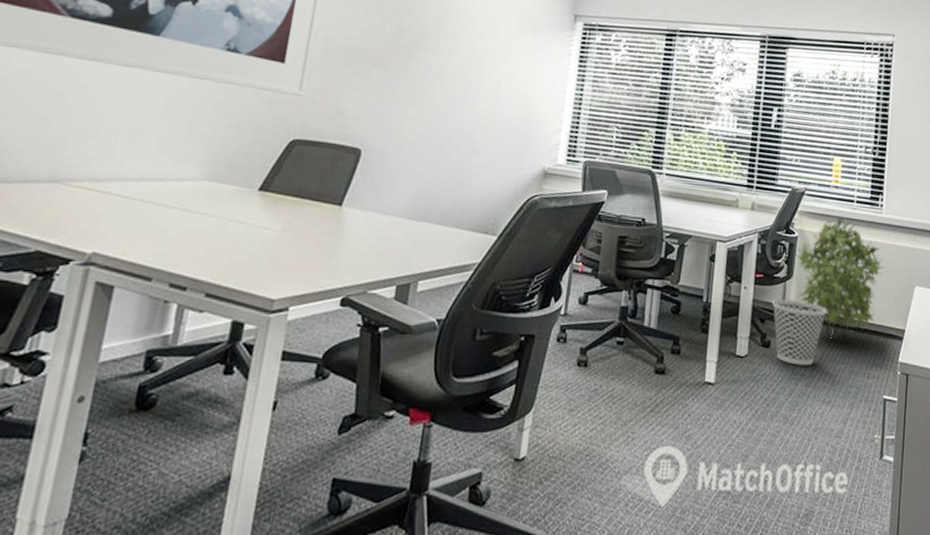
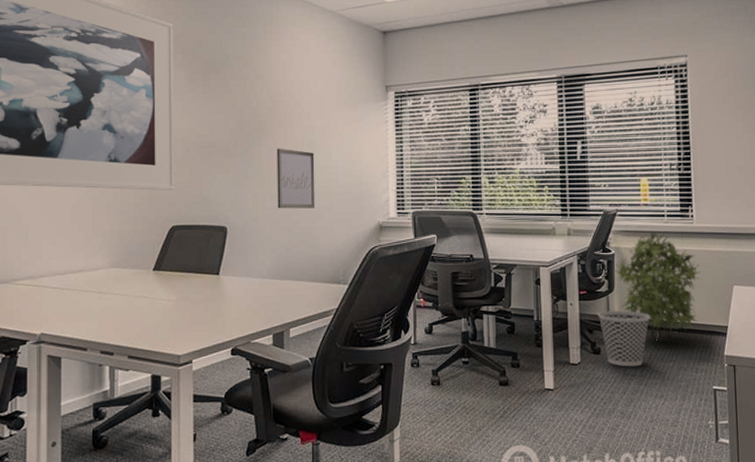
wall art: none [427,65,482,142] -> present [277,148,316,209]

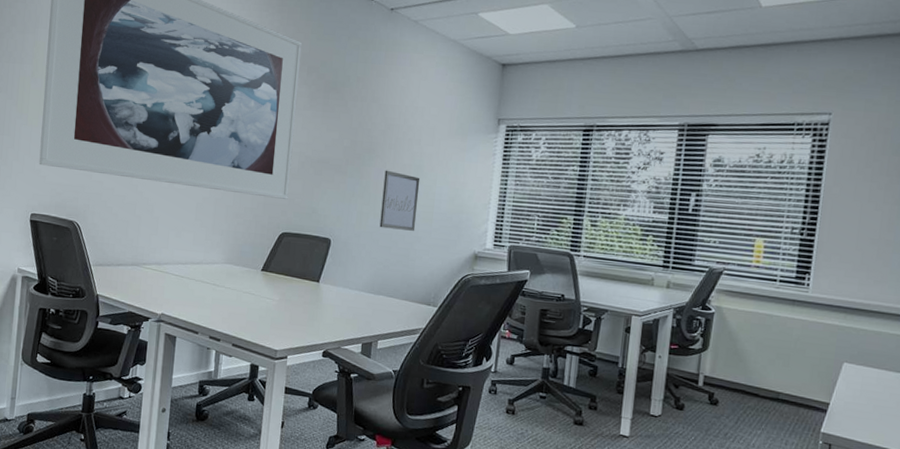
wastebasket: present [598,310,651,367] -> none [687,368,744,429]
indoor plant: present [614,231,701,341] -> none [711,295,808,408]

